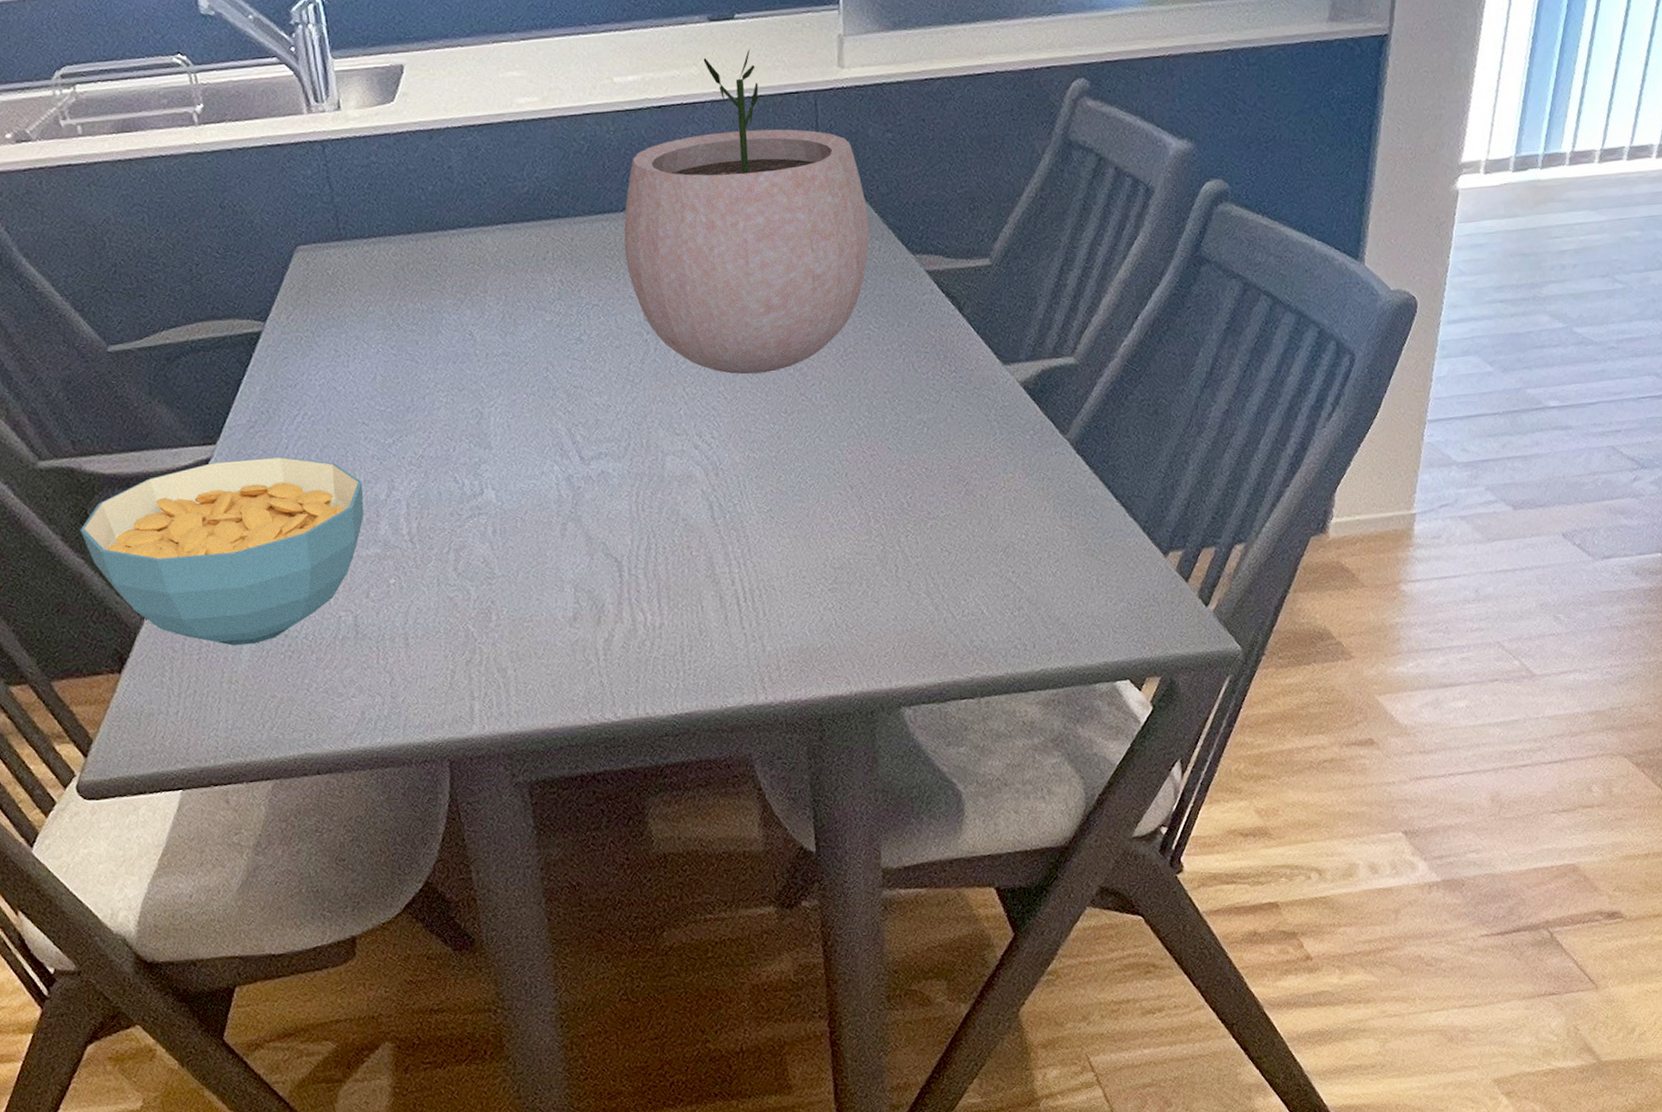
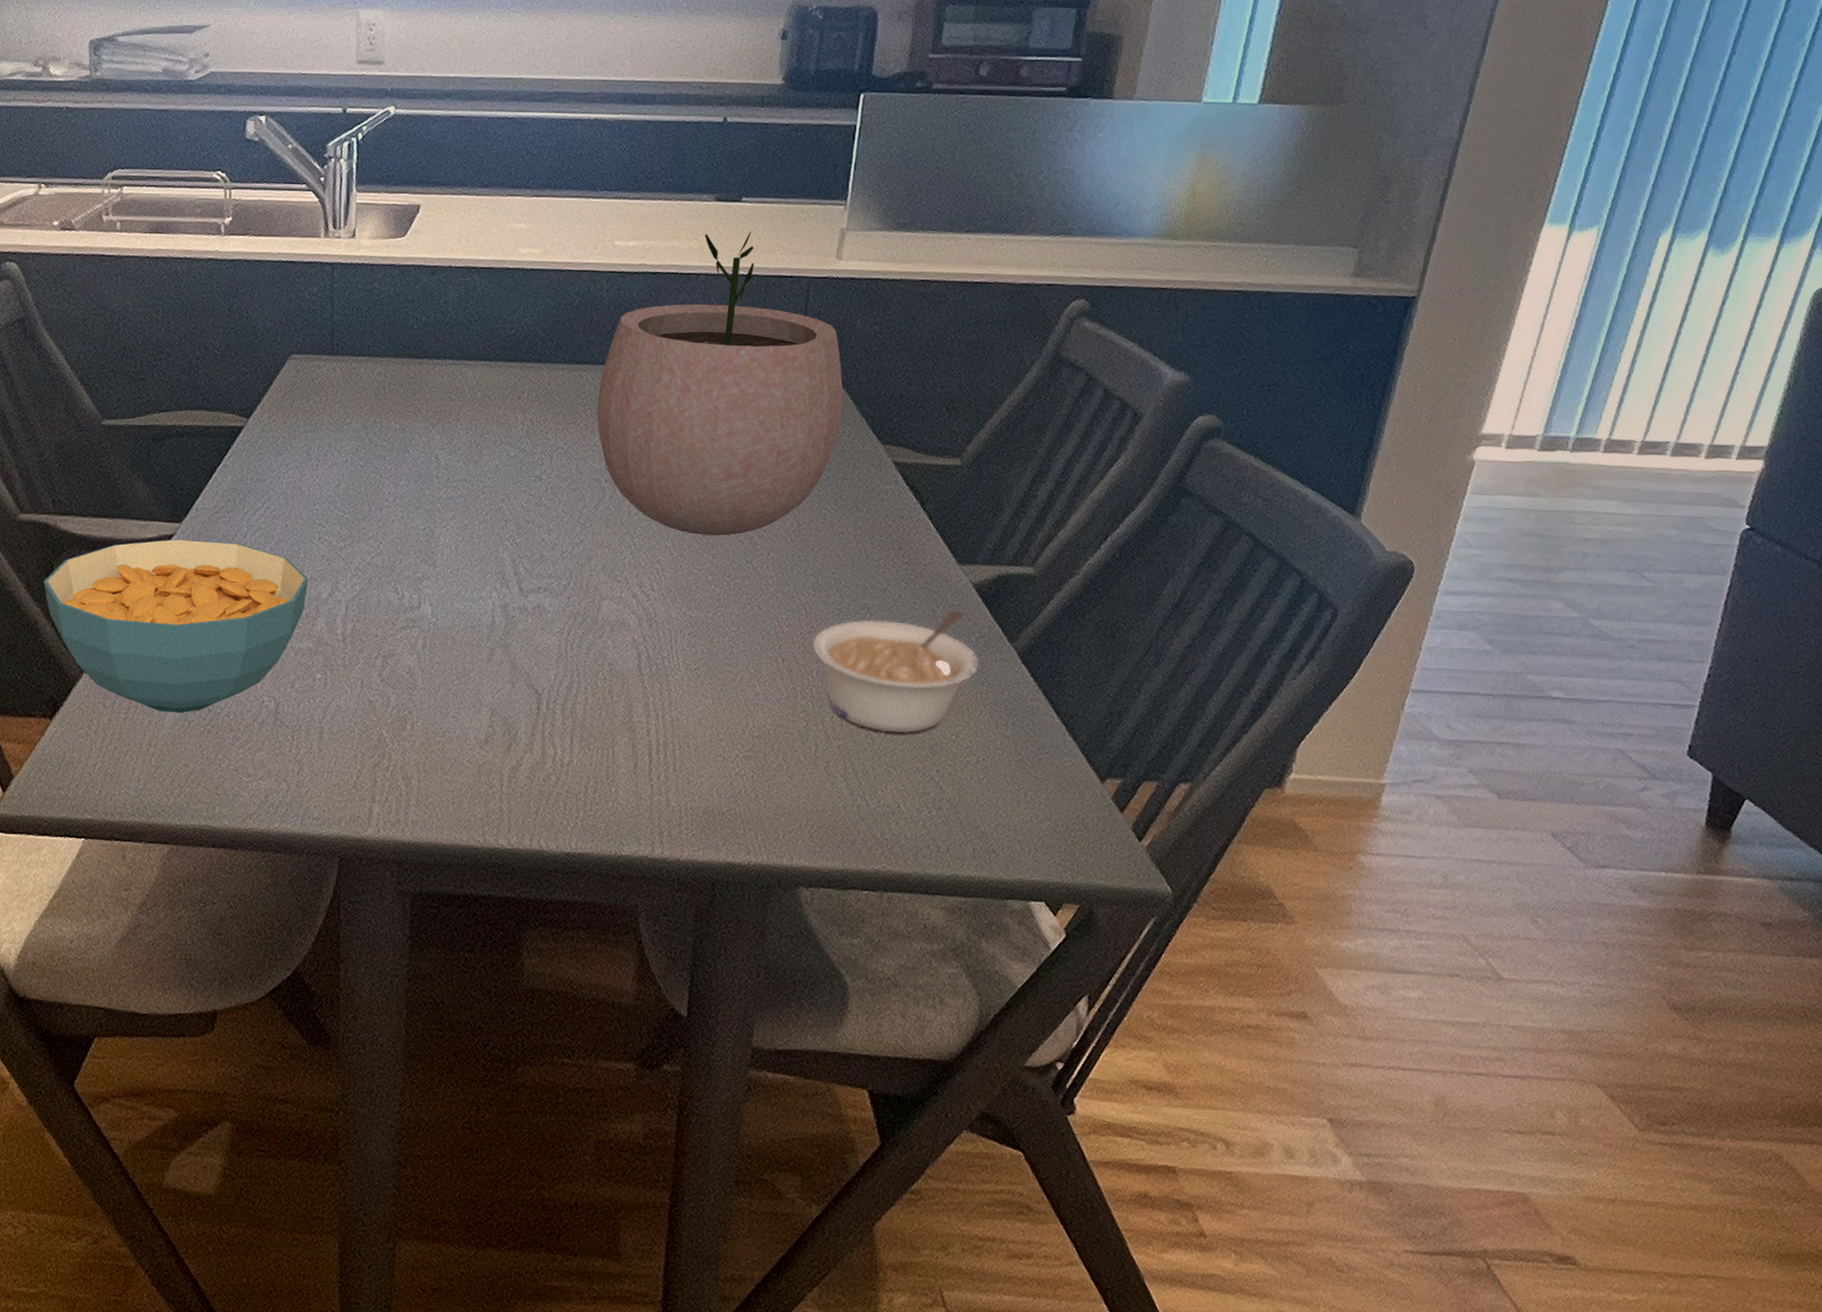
legume: none [876,410,1038,543] -> present [812,610,980,734]

